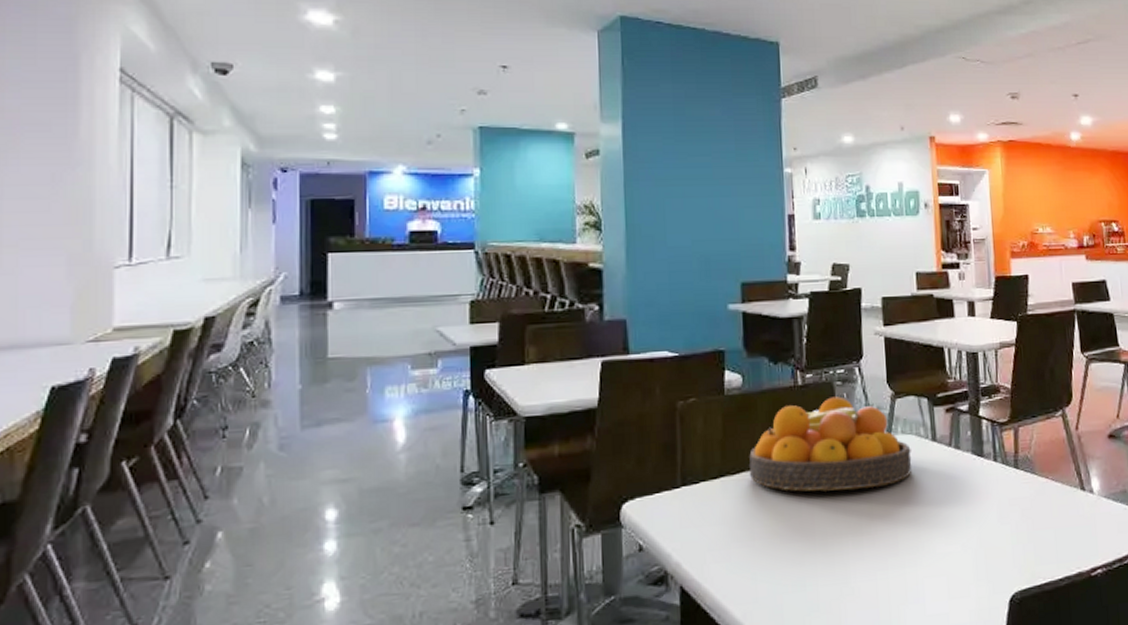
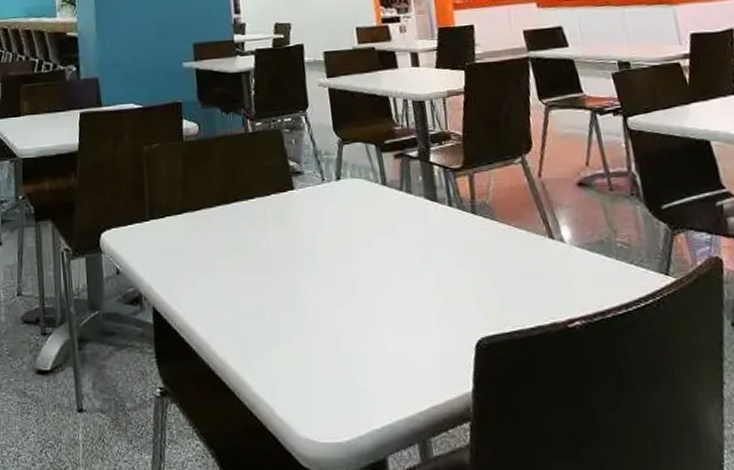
fruit bowl: present [749,396,912,492] -> none [208,143,363,229]

